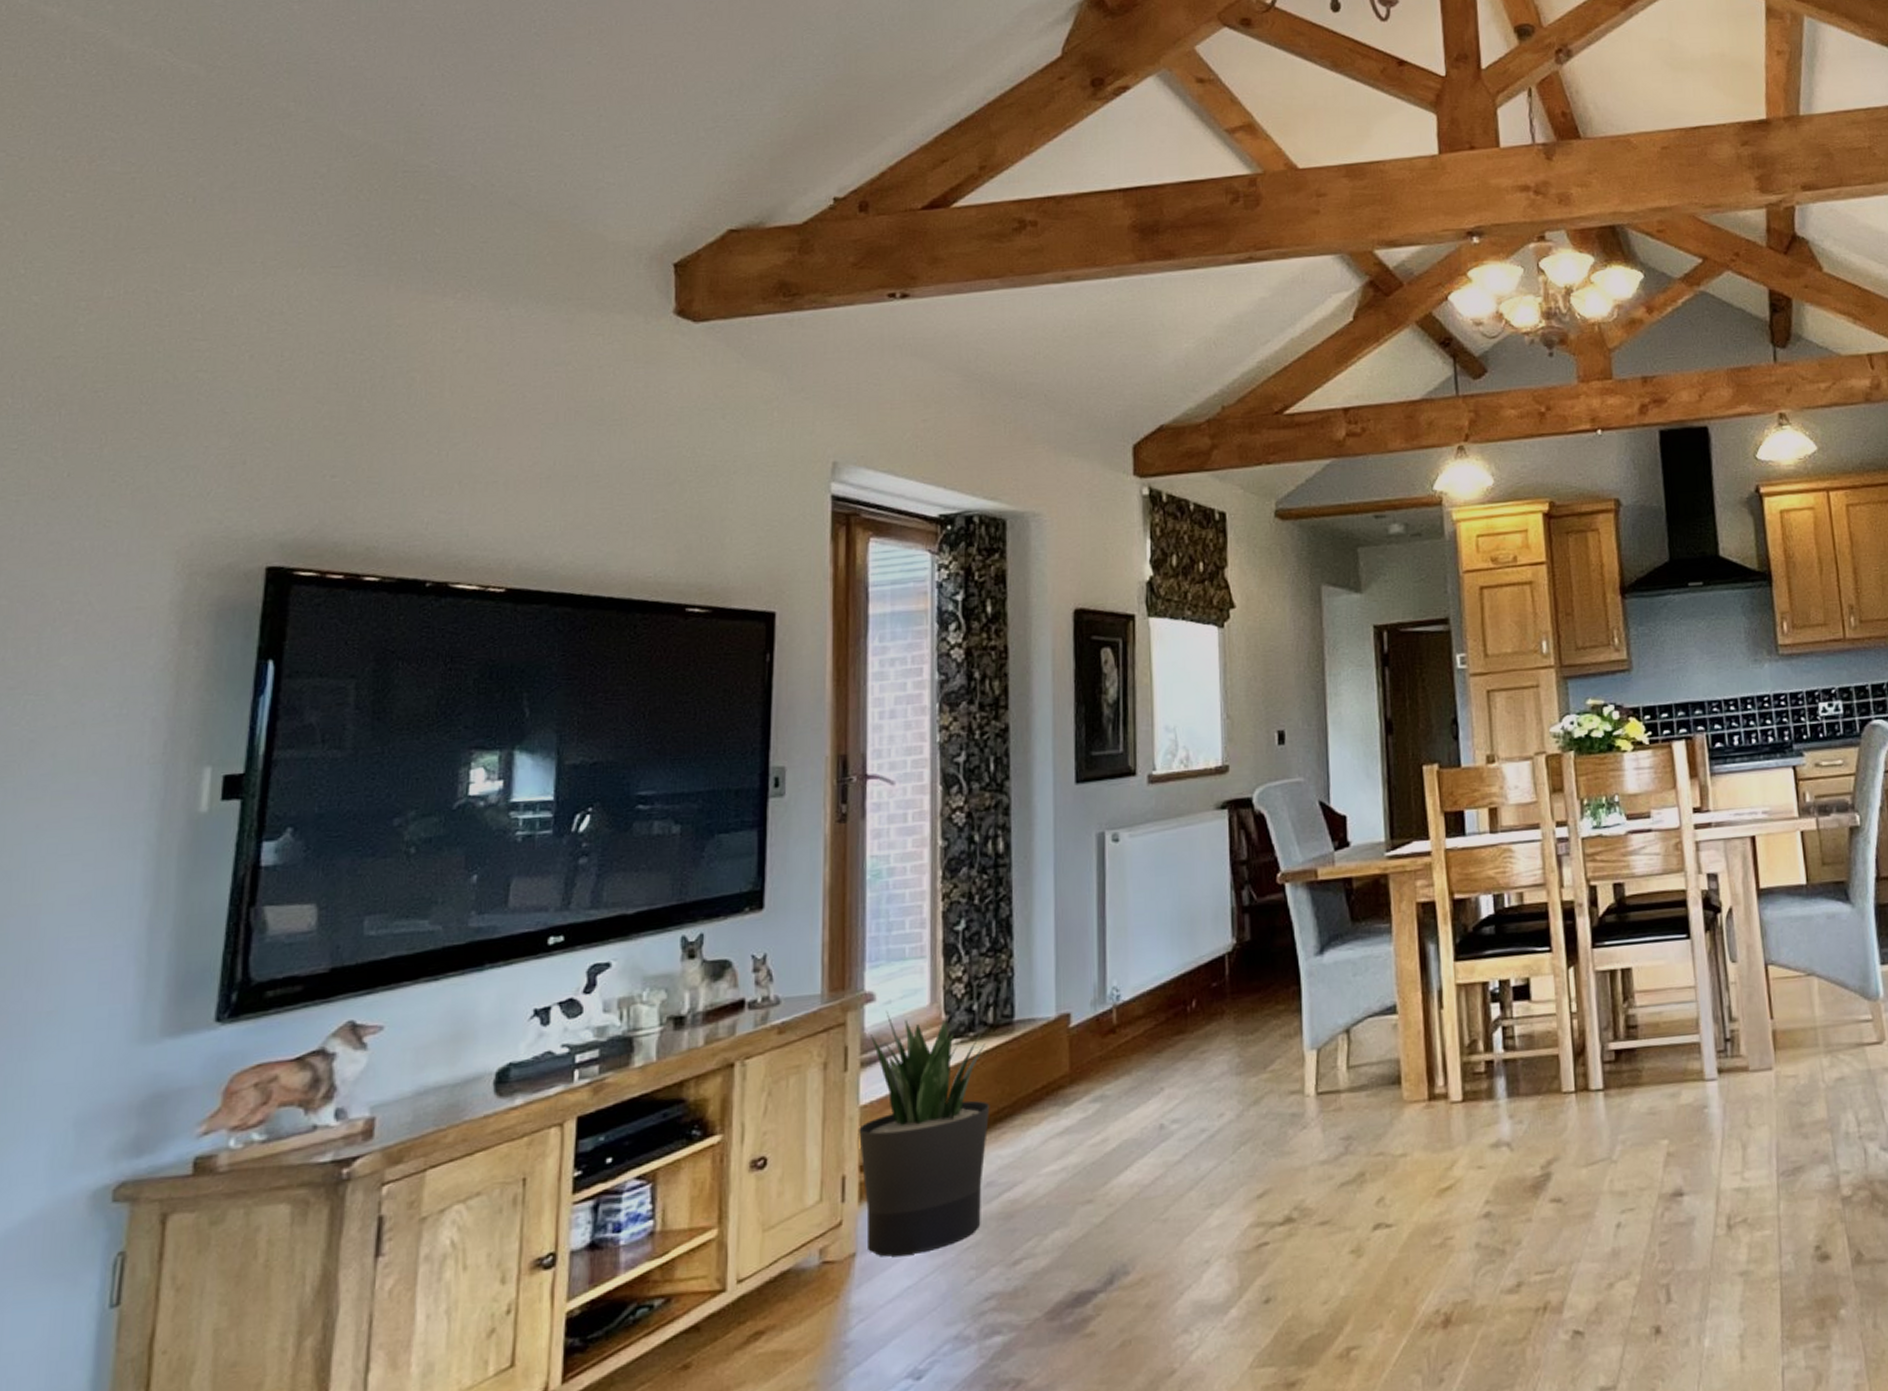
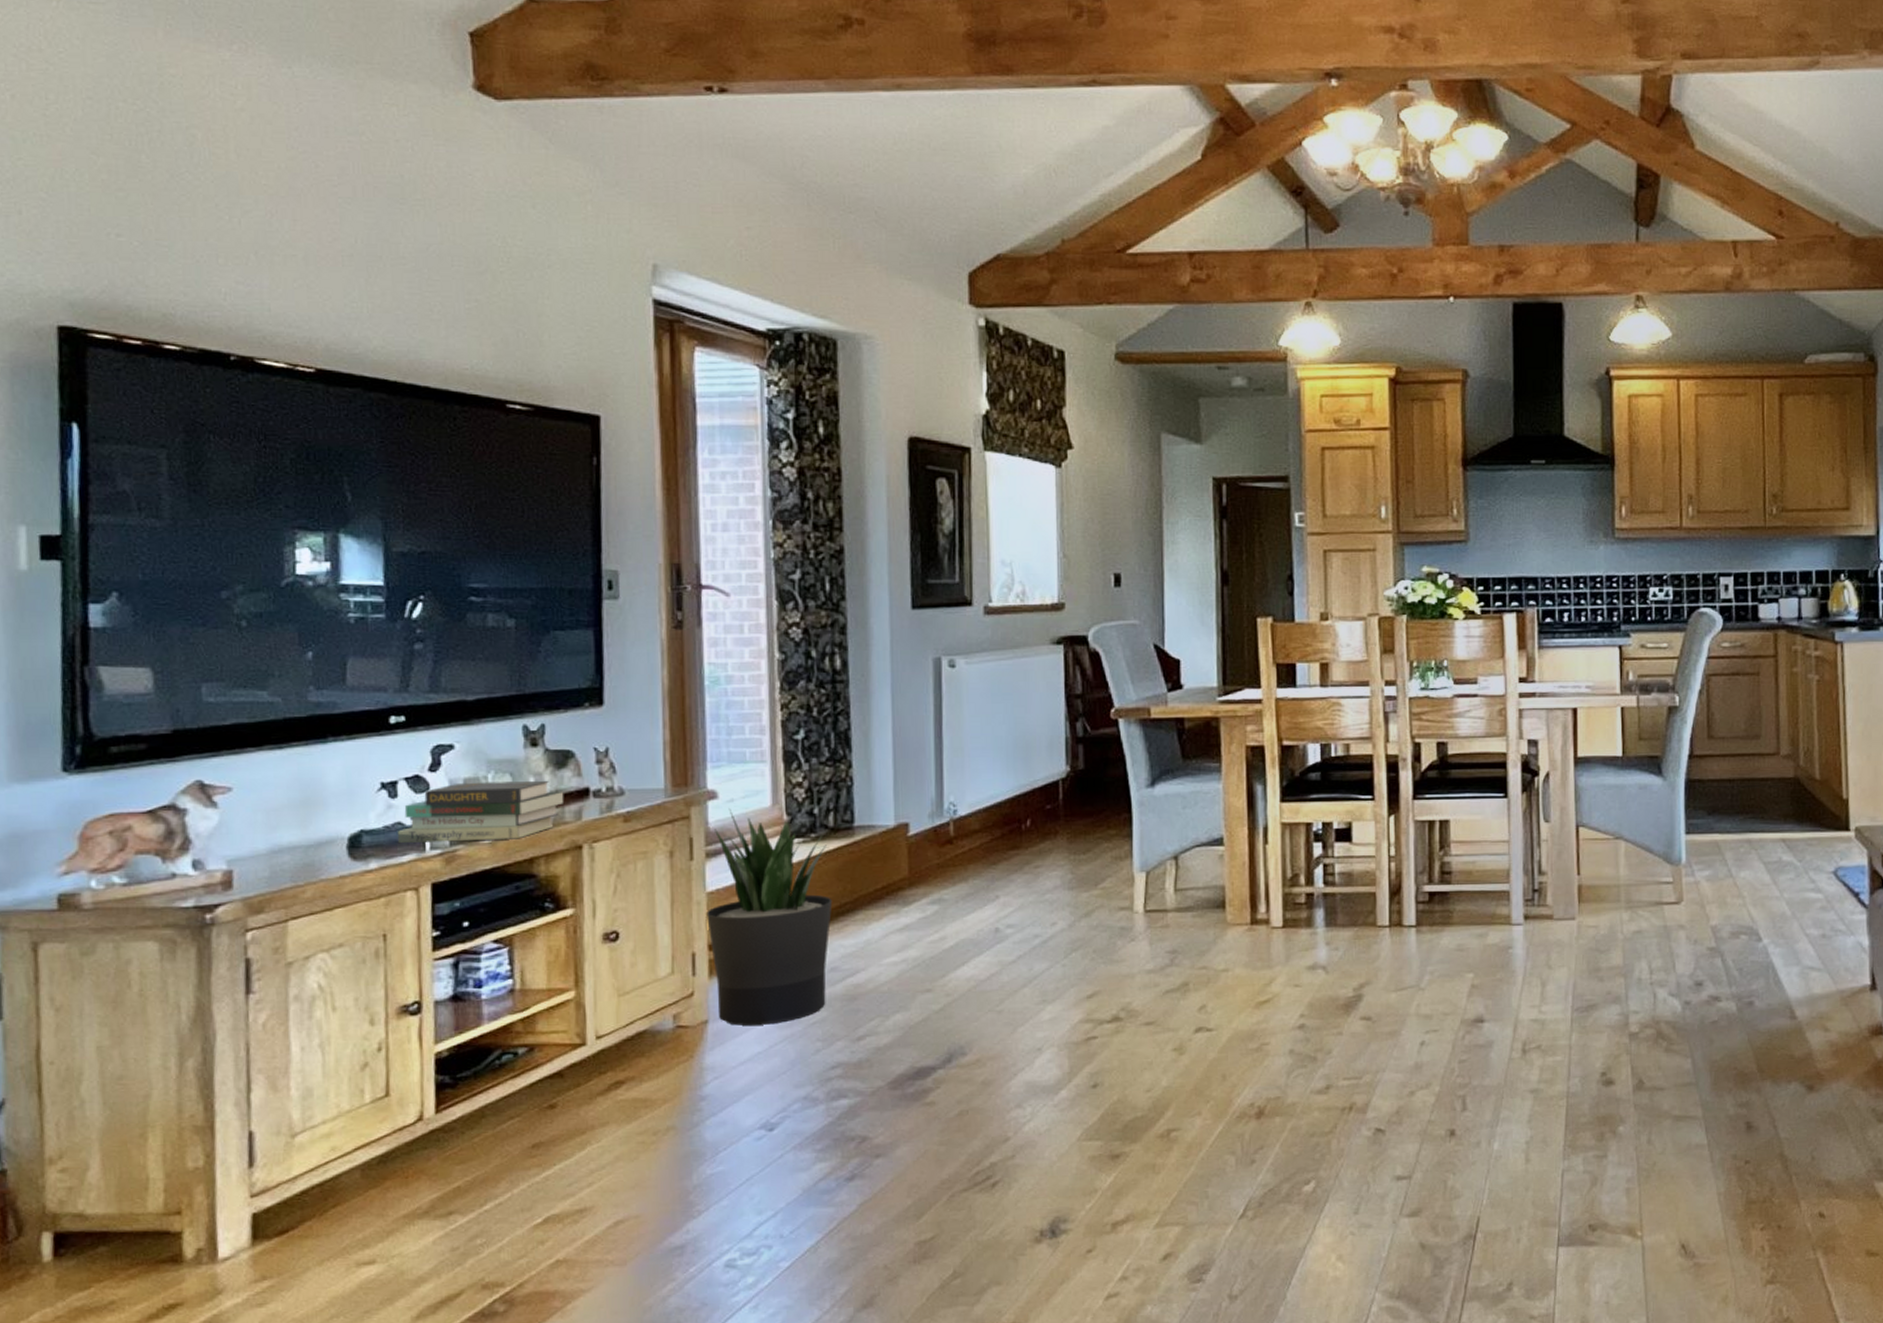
books: none [547,994,719,1076] -> present [398,780,564,844]

